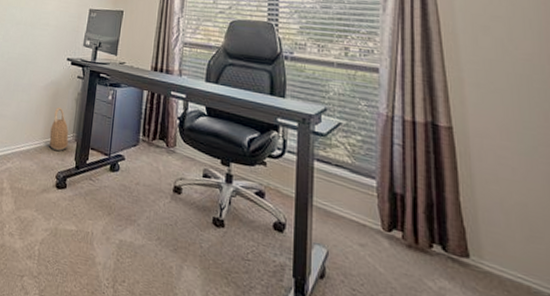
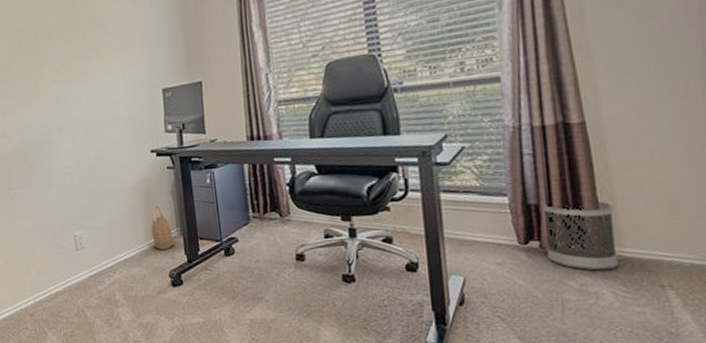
wastebasket: none [408,193,477,281] -> present [542,200,618,271]

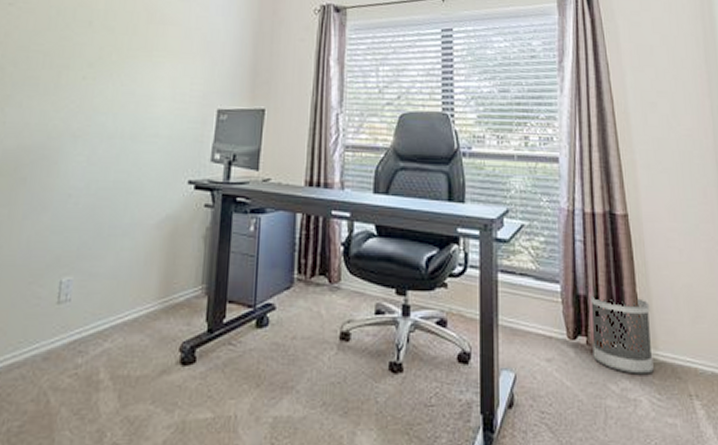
basket: present [151,204,174,250] -> none [167,250,196,312]

